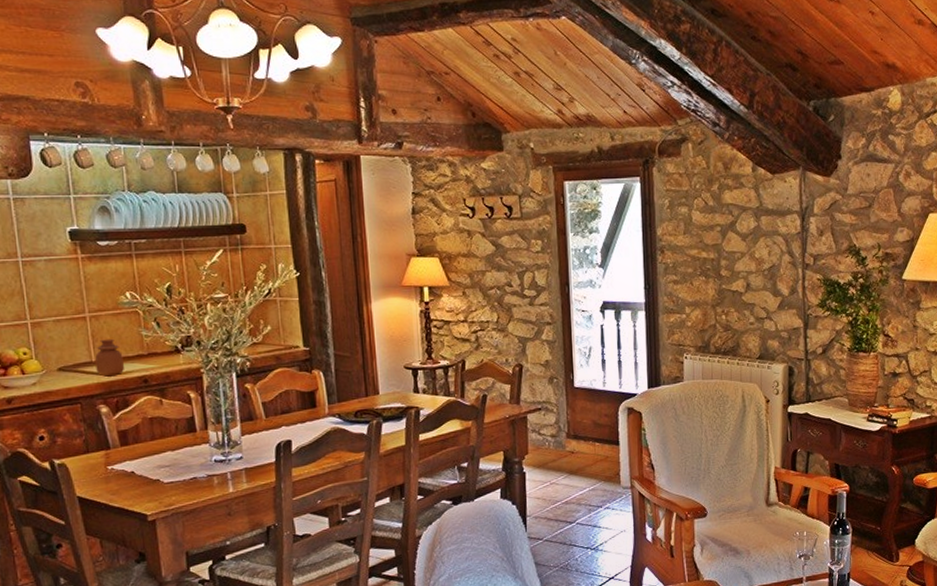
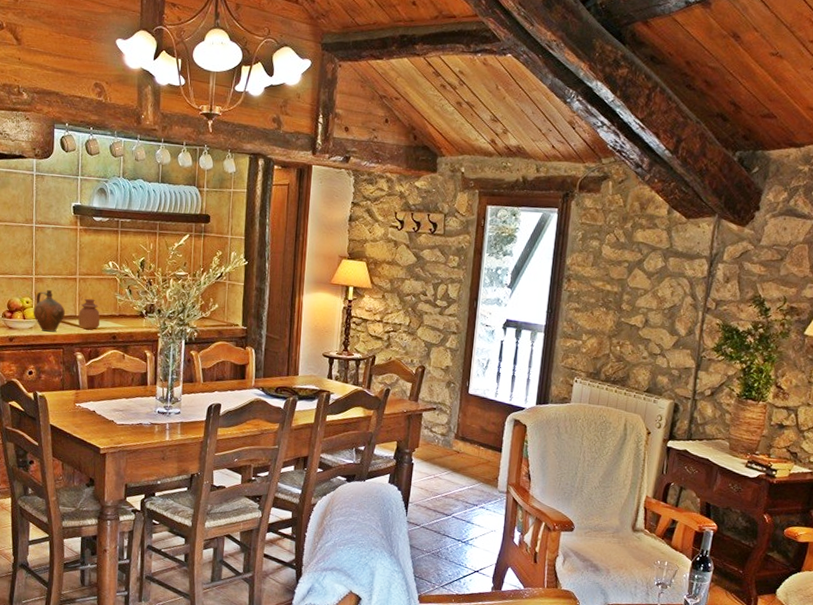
ceramic jug: none [33,335,78,386] -> present [33,290,66,332]

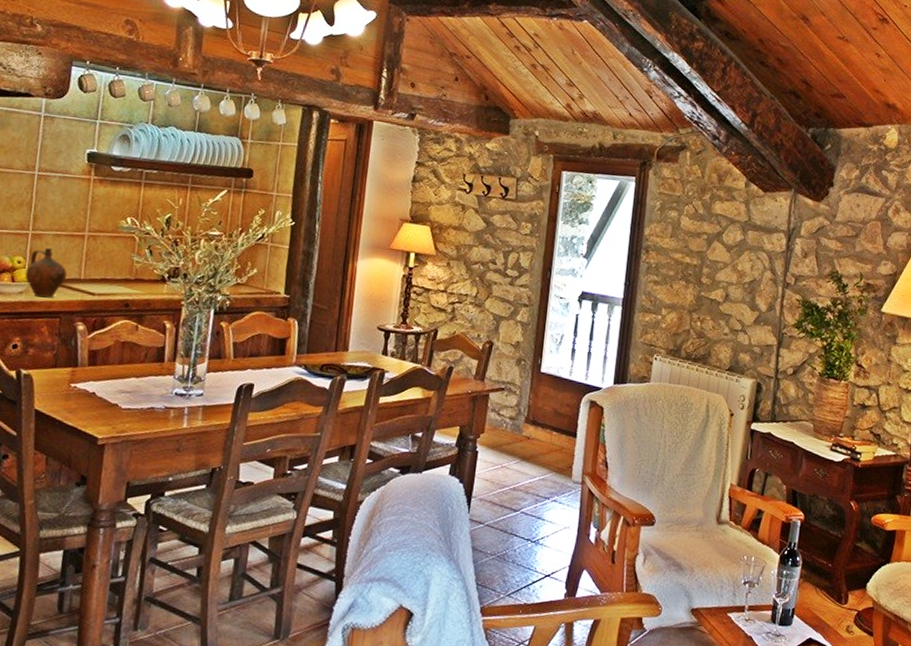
jar: present [78,298,100,330] -> none [82,259,111,296]

